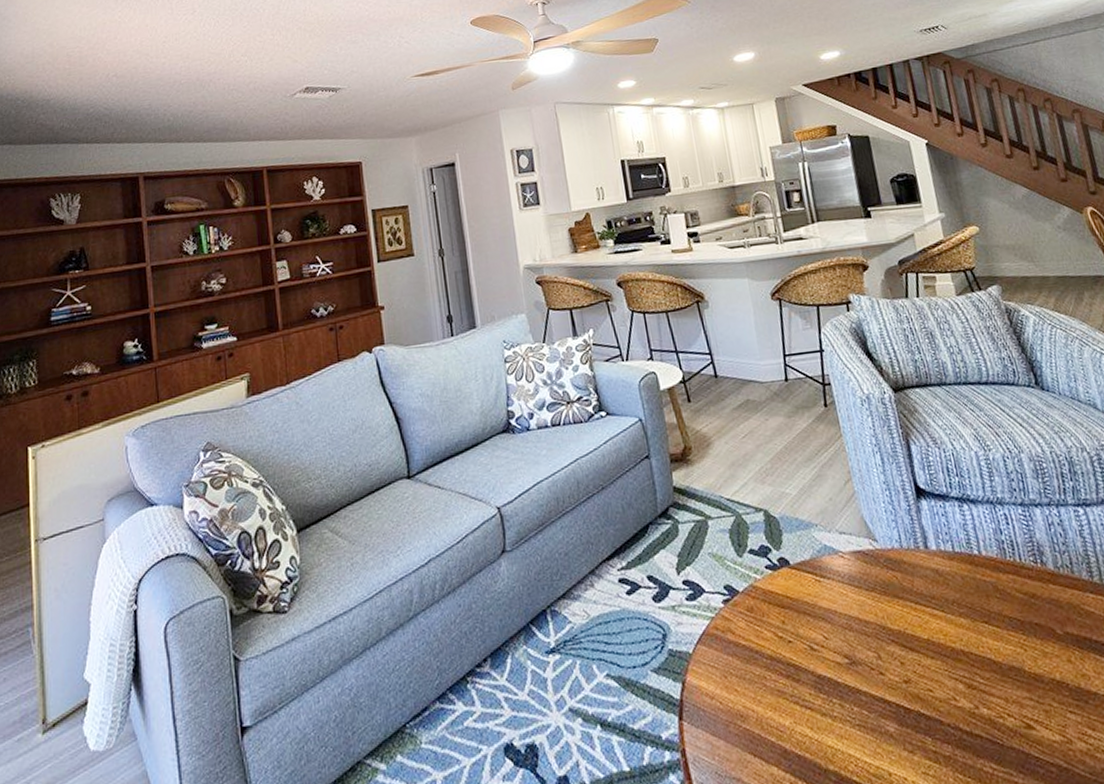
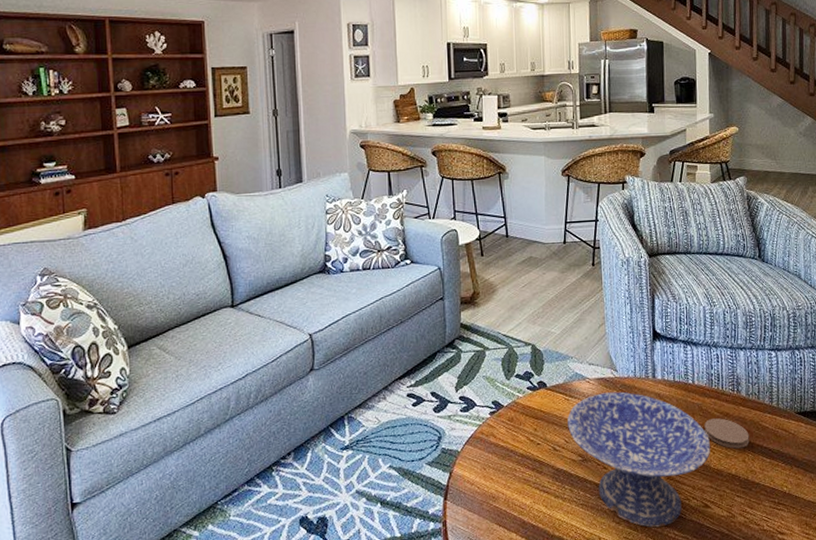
decorative bowl: none [822,568,1021,759] -> present [567,391,711,528]
coaster: none [1005,601,1072,644] -> present [704,418,749,449]

